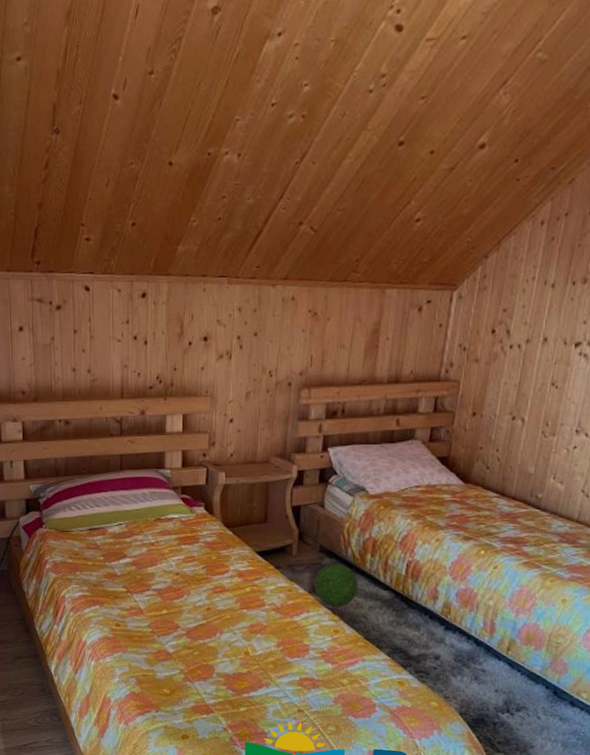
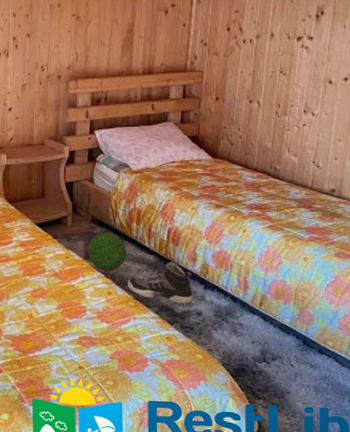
sneaker: none [357,599,432,646] -> present [127,262,193,304]

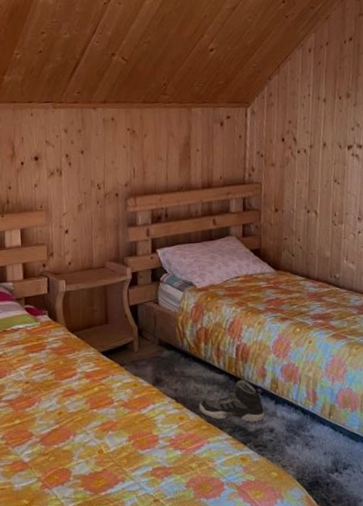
decorative ball: present [88,231,127,270] -> none [156,354,197,395]

